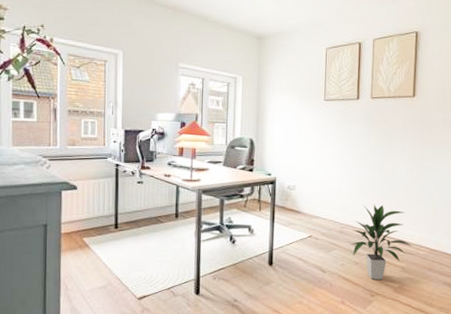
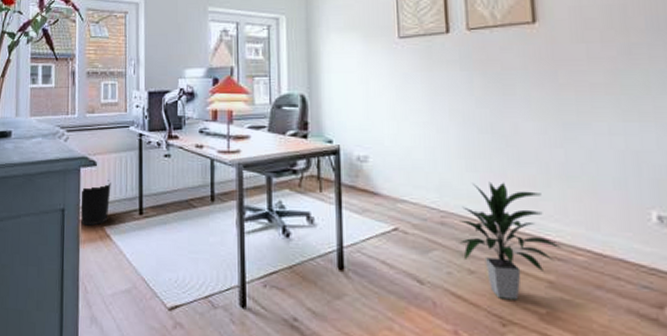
wastebasket: none [61,201,90,238] -> present [79,180,111,226]

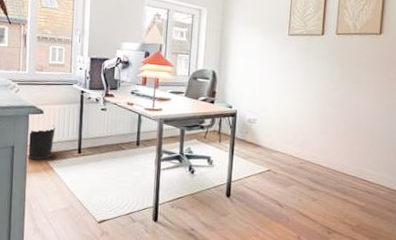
indoor plant: present [459,181,562,300] -> none [309,141,372,218]

